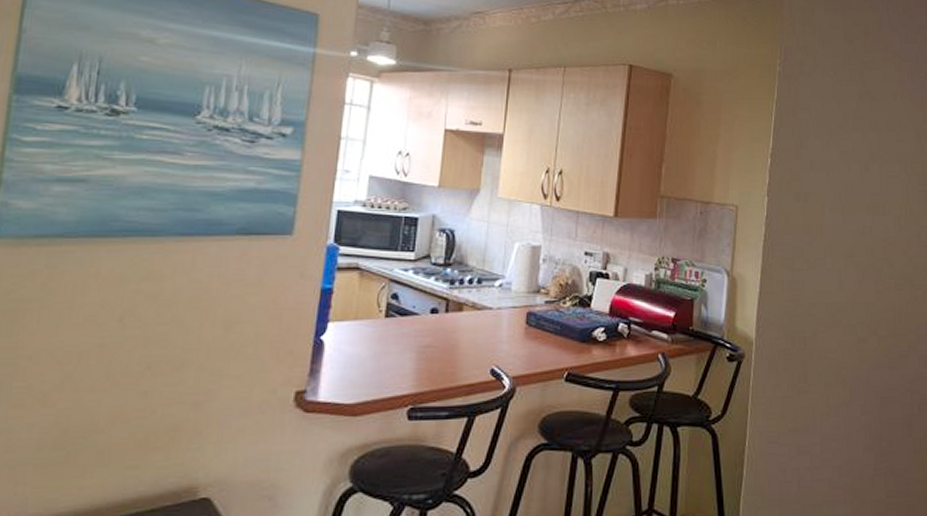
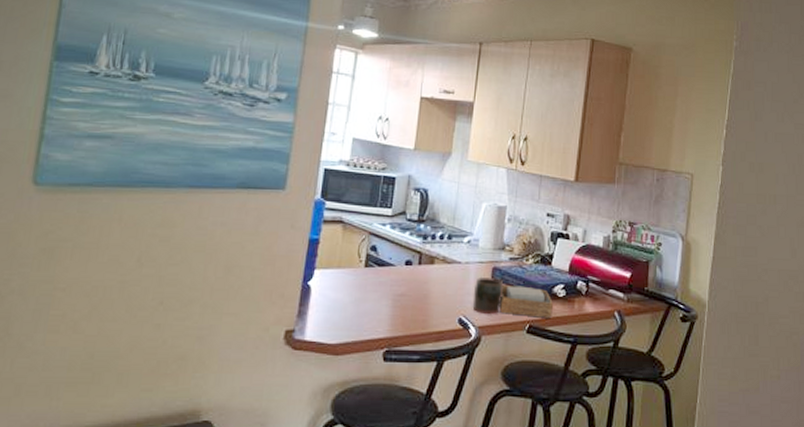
mug: none [505,322,538,363] -> present [472,276,503,314]
napkin holder: none [534,331,593,364] -> present [499,285,553,318]

